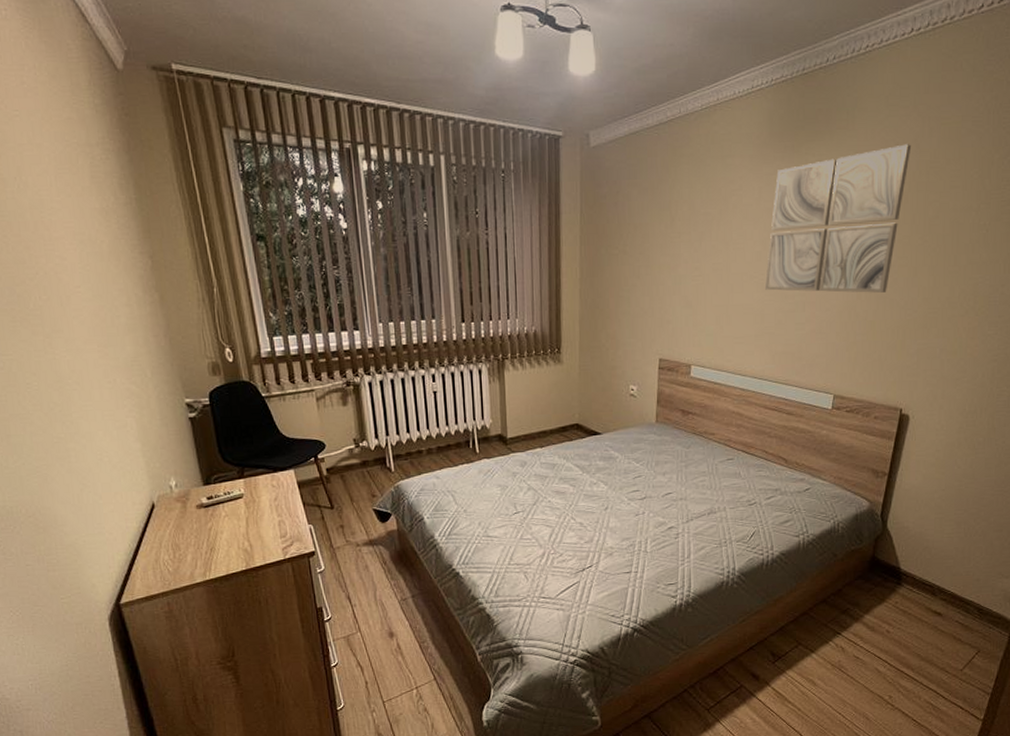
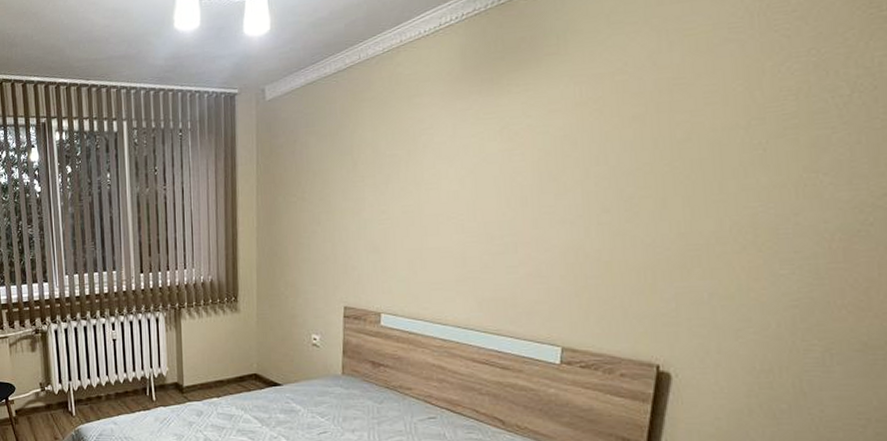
wall art: present [765,144,912,293] -> none [465,62,646,232]

